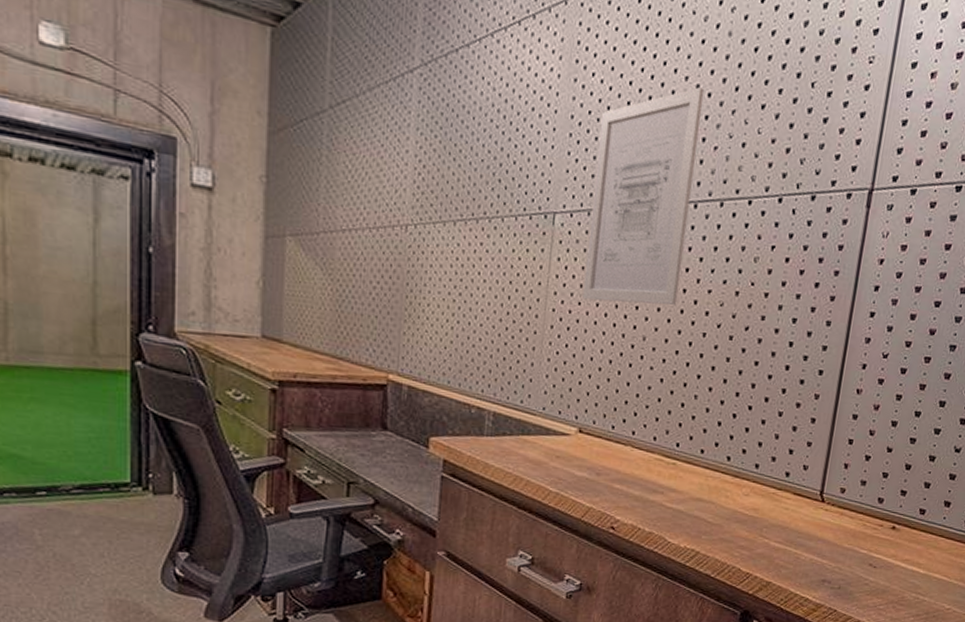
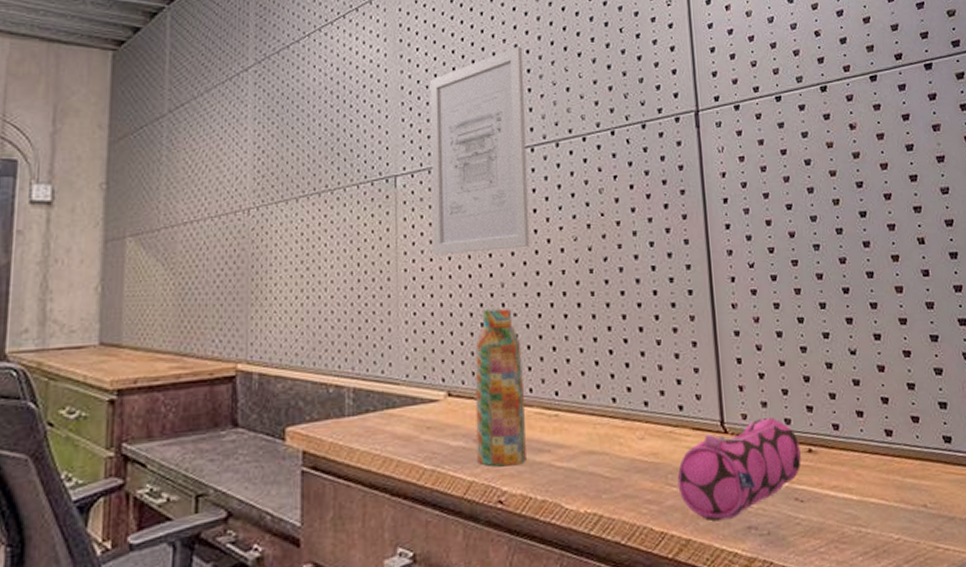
water bottle: none [597,359,653,500] -> present [475,309,526,467]
pencil case: none [769,494,886,571] -> present [677,417,801,520]

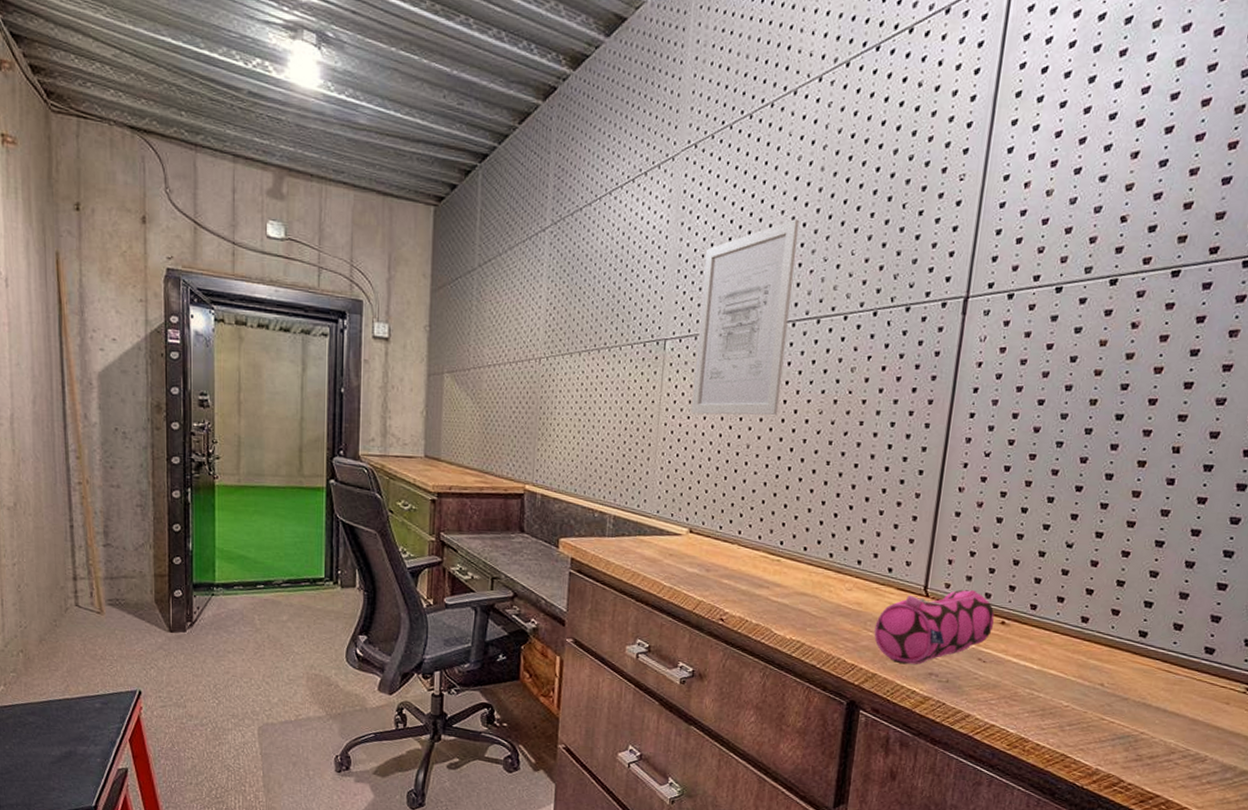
water bottle: present [475,309,526,467] -> none [707,466,757,594]

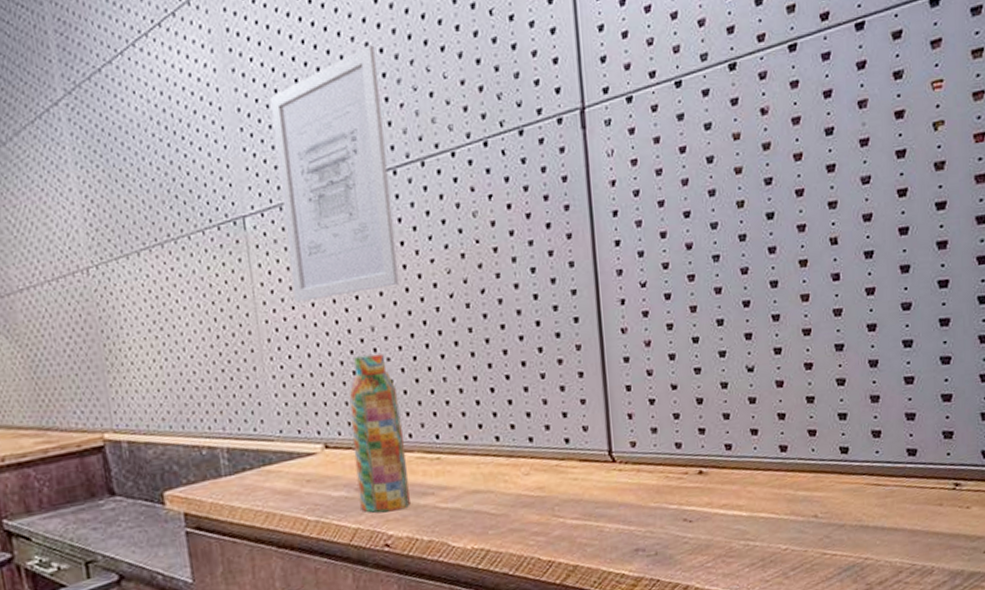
water bottle: none [707,466,757,594] -> present [349,354,410,513]
pencil case: present [874,589,995,665] -> none [564,443,691,546]

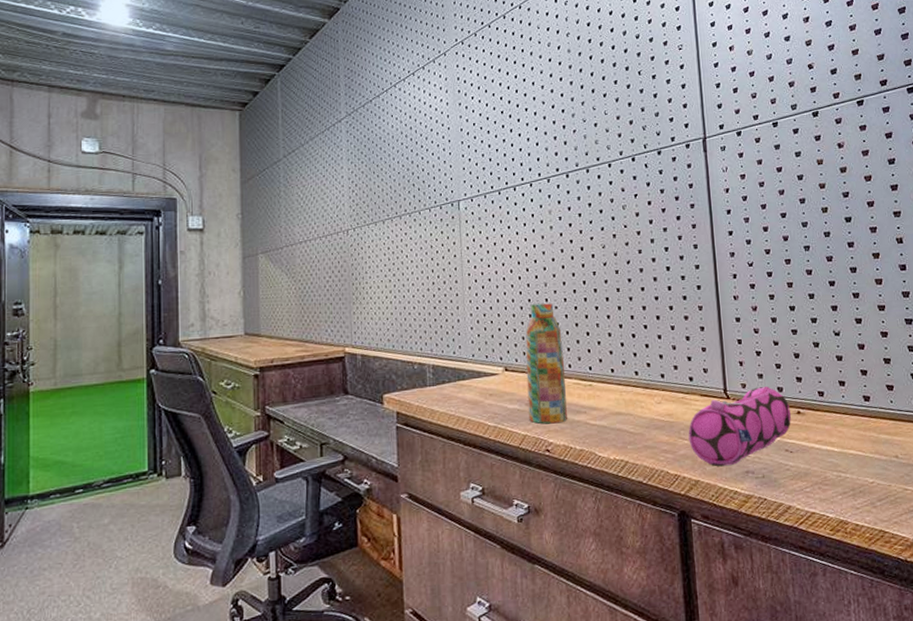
wall art: present [269,45,400,303] -> none [483,91,567,262]
pencil case: none [564,443,691,546] -> present [688,386,791,466]

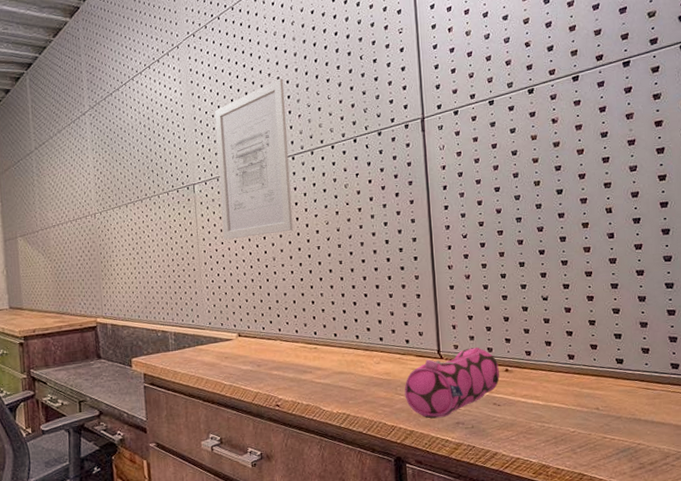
wall art: none [483,91,567,262] -> present [214,78,294,240]
water bottle: present [525,303,567,424] -> none [256,275,295,383]

